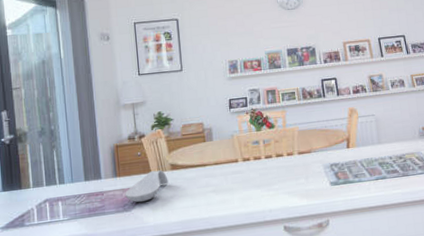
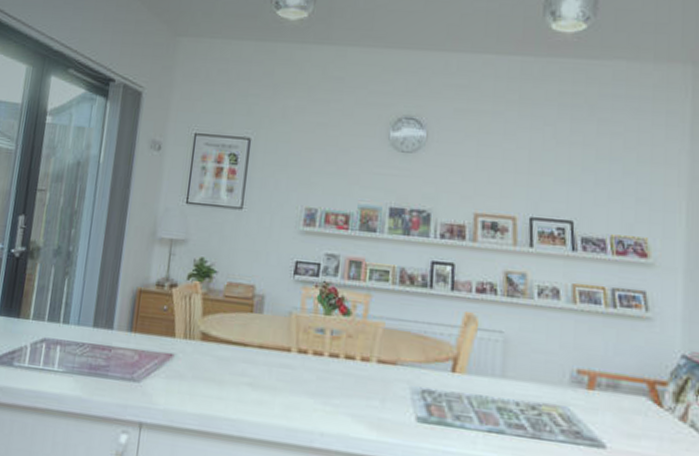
spoon rest: present [125,170,169,203] -> none [136,335,195,375]

